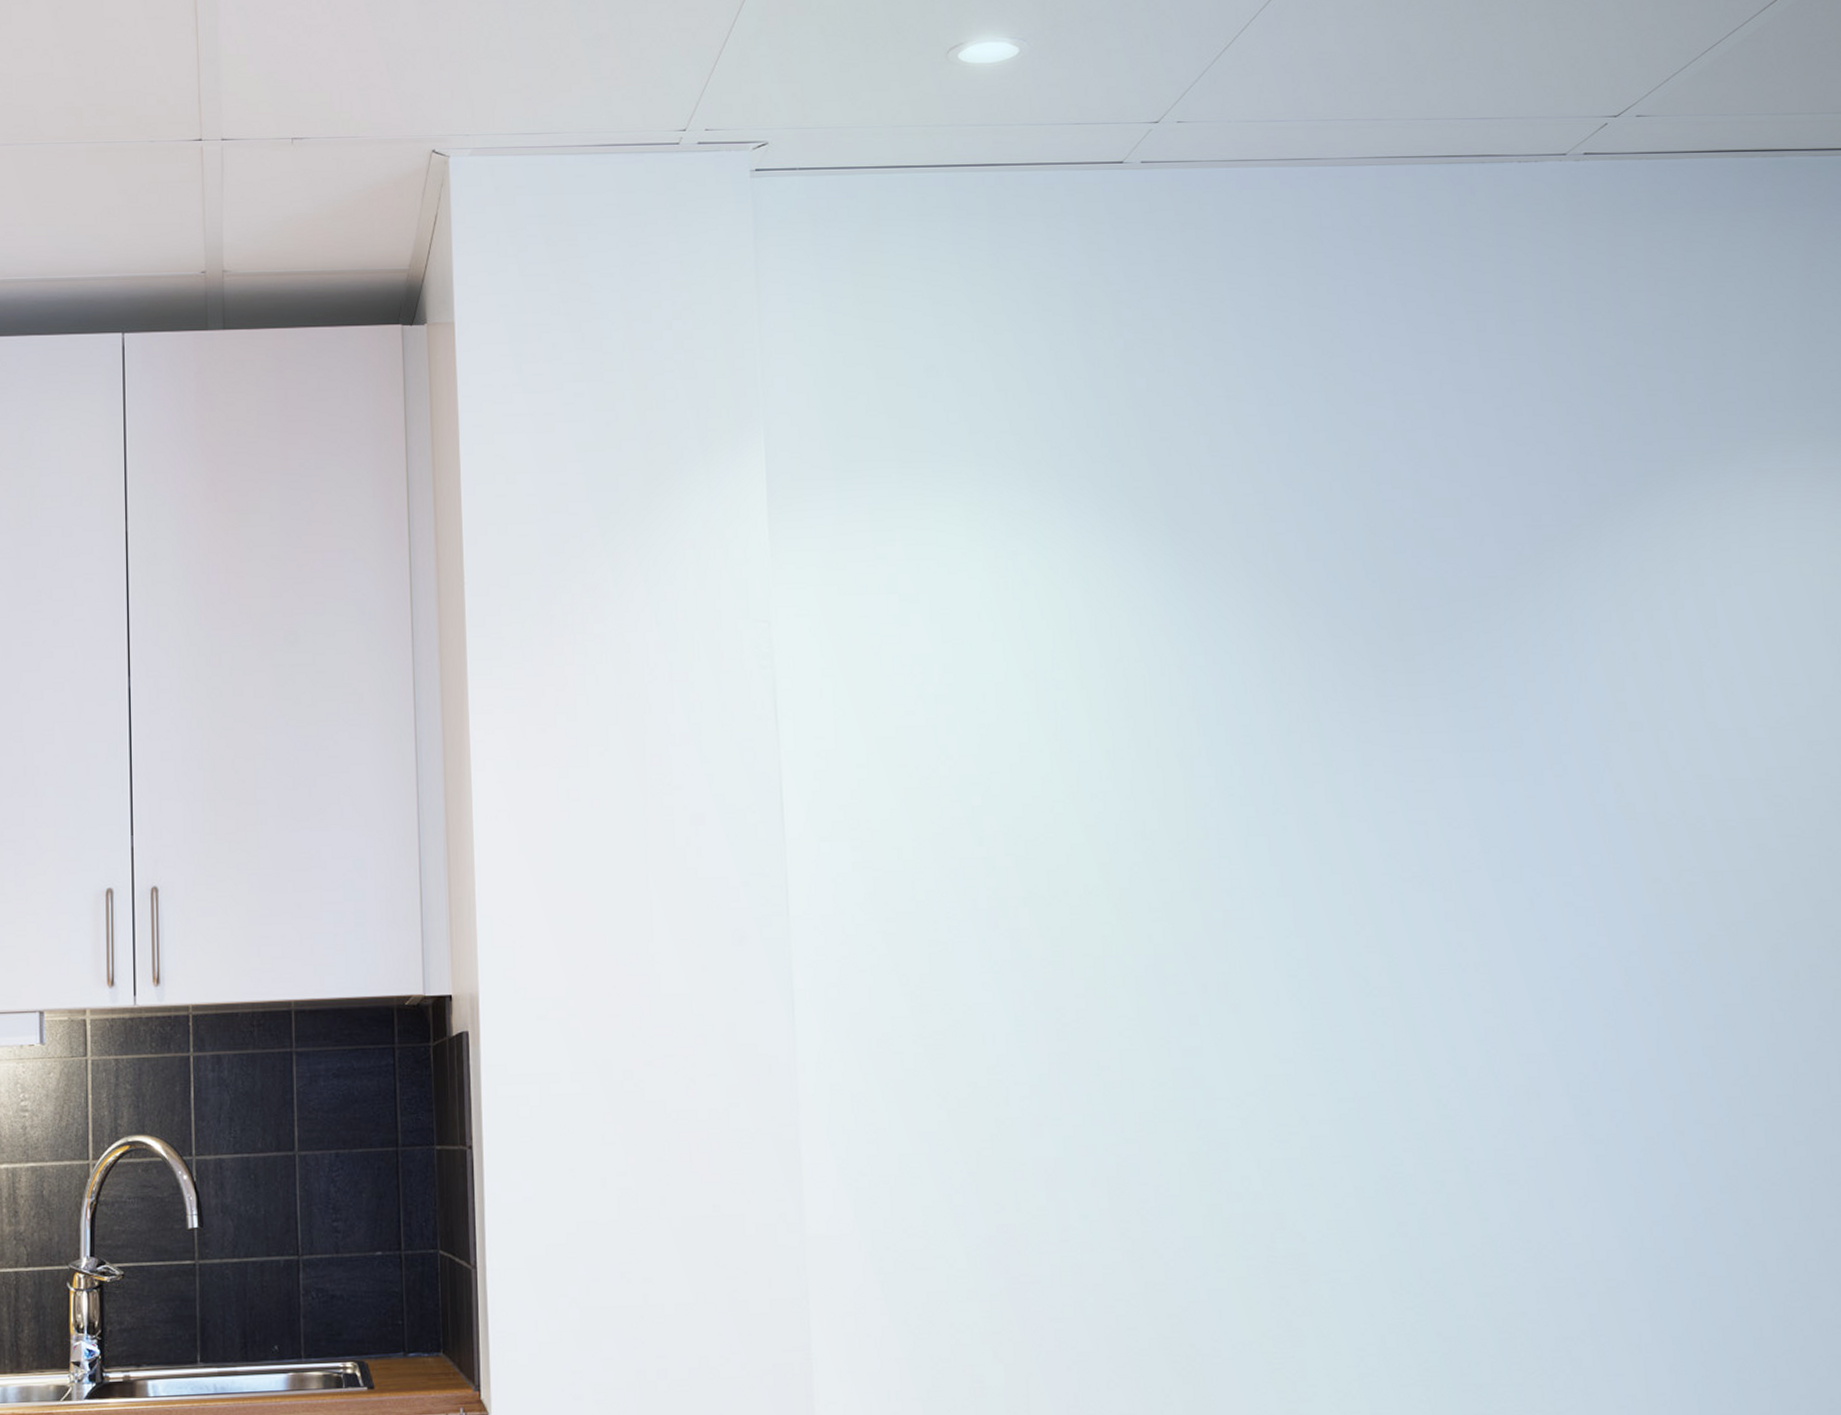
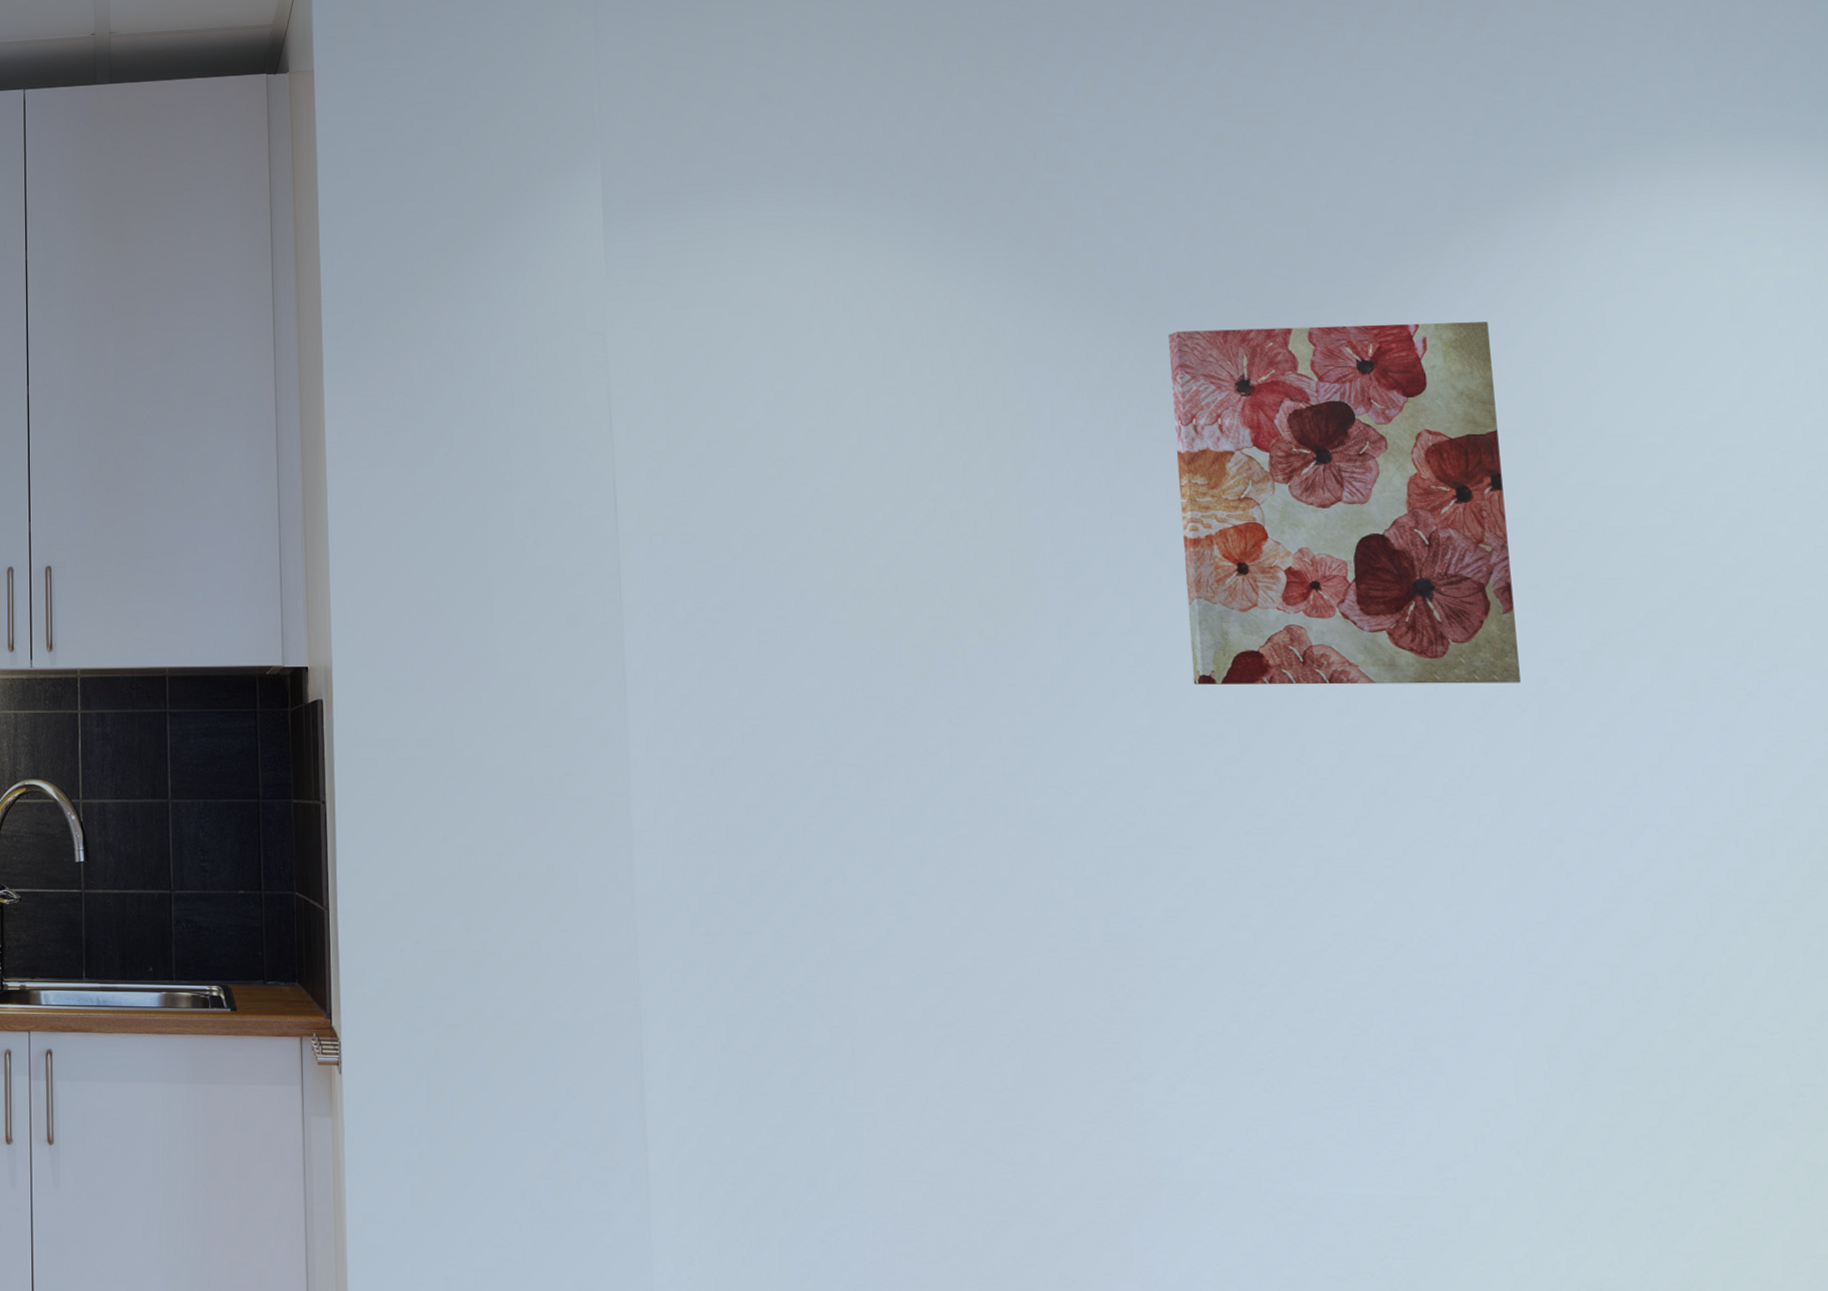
wall art: none [1326,616,1647,988] -> present [1168,322,1521,685]

